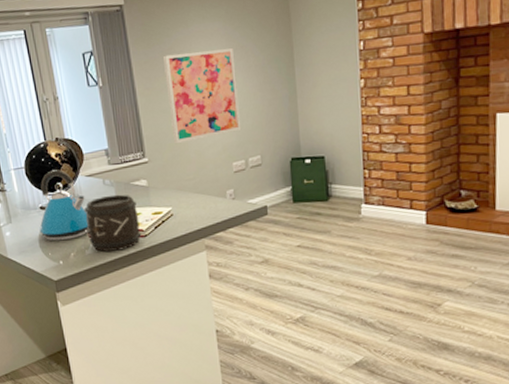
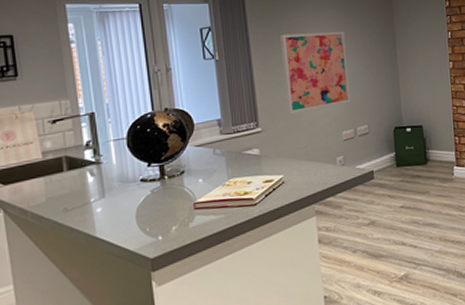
kettle: present [39,170,89,241] -> none [138,140,195,216]
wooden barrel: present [84,194,142,252] -> none [191,163,251,224]

